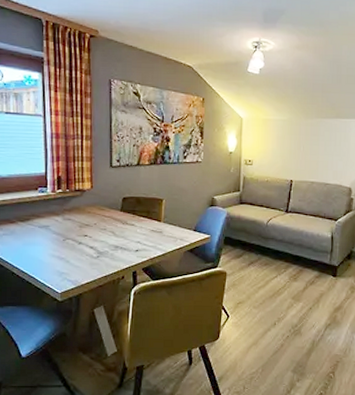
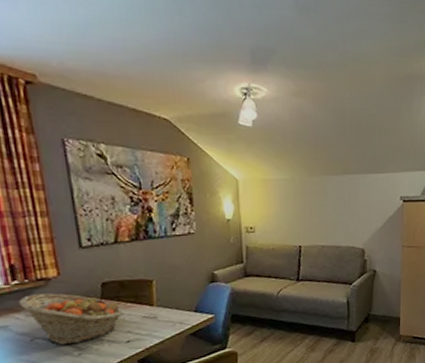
fruit basket: none [60,202,136,248] -> present [19,293,123,346]

